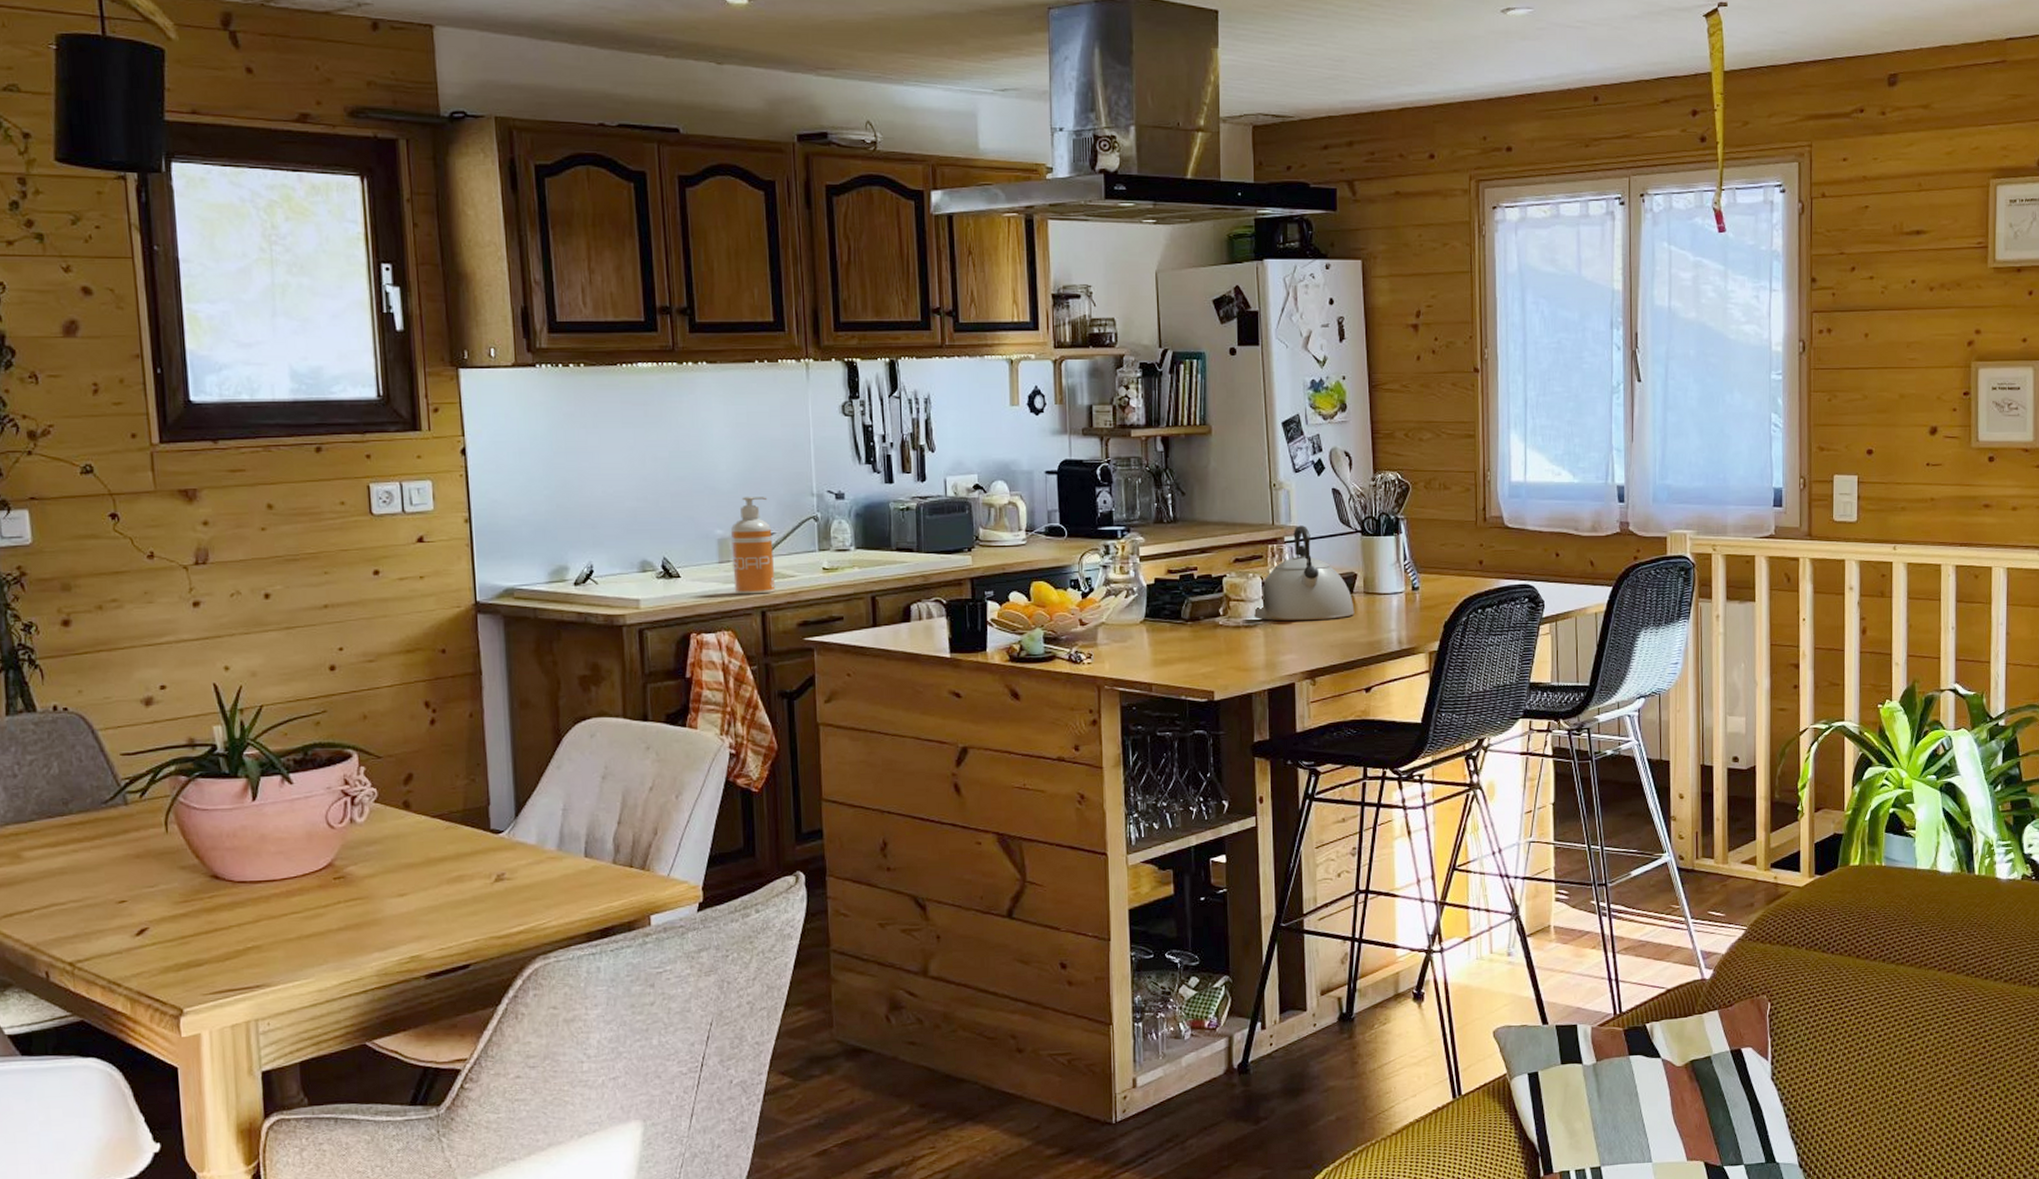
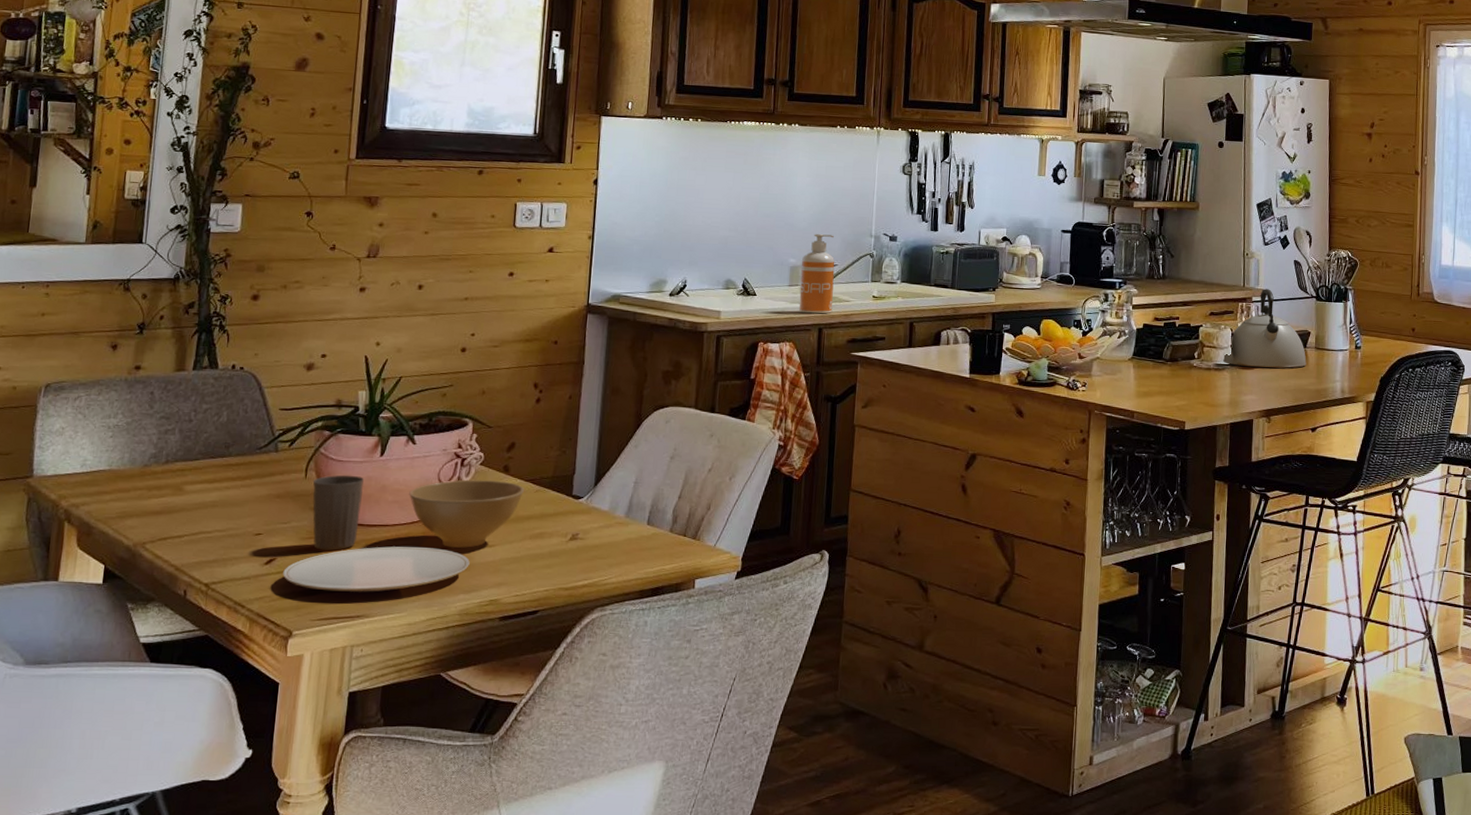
plate: none [159,902,380,960] -> present [283,546,470,592]
cup: none [176,825,241,914] -> present [312,475,364,551]
bowl: none [294,819,432,900] -> present [409,480,524,548]

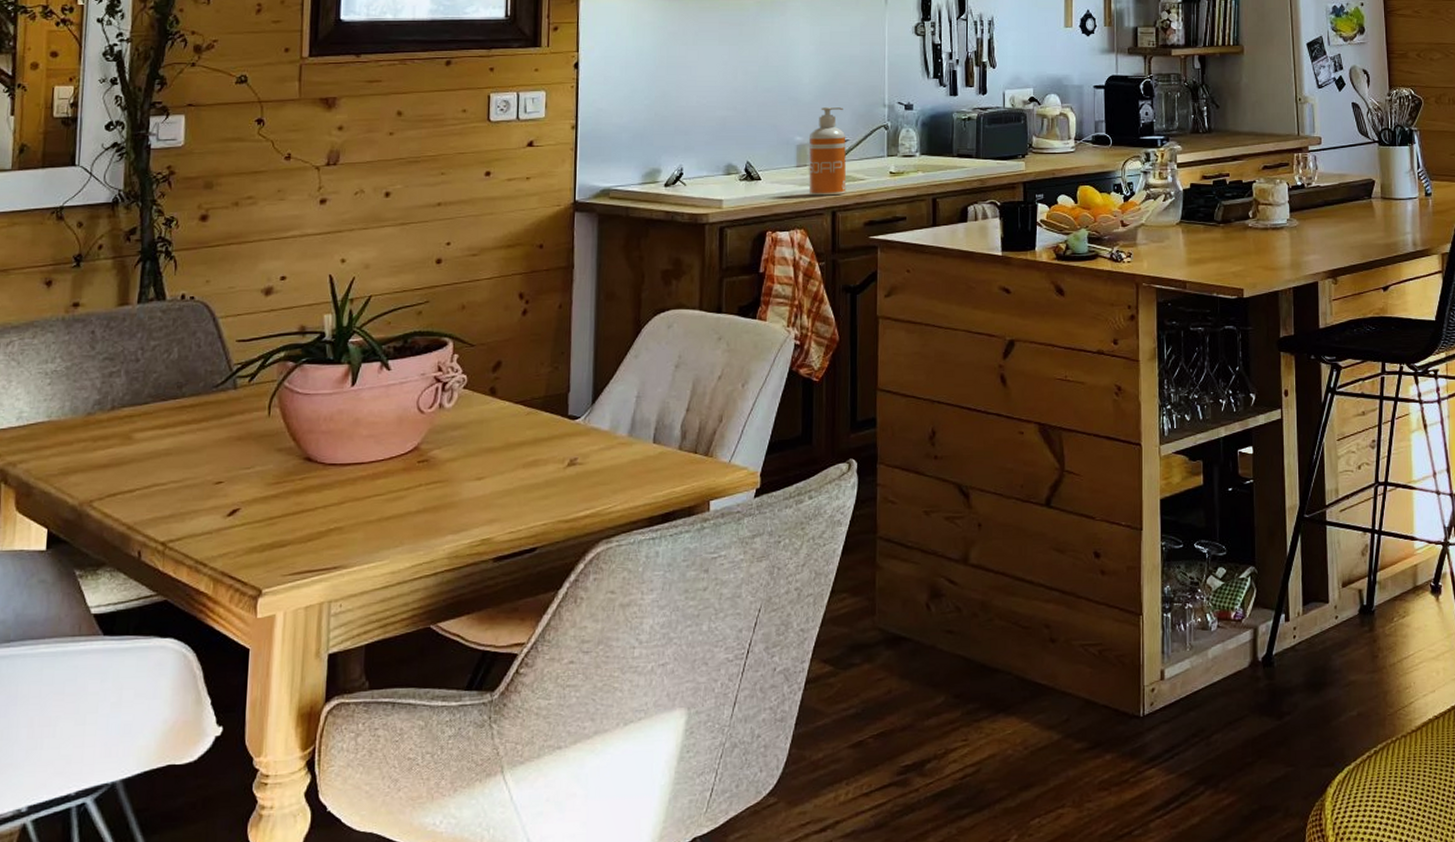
plate: present [283,546,470,592] -> none [248,485,457,541]
cup: present [312,475,364,551] -> none [277,409,334,496]
bowl: present [409,480,524,548] -> none [385,405,514,483]
kettle: present [1223,289,1307,369] -> none [1281,136,1373,224]

